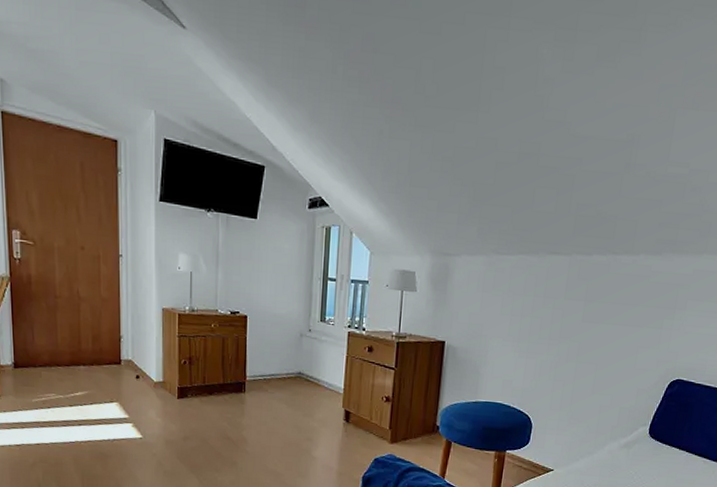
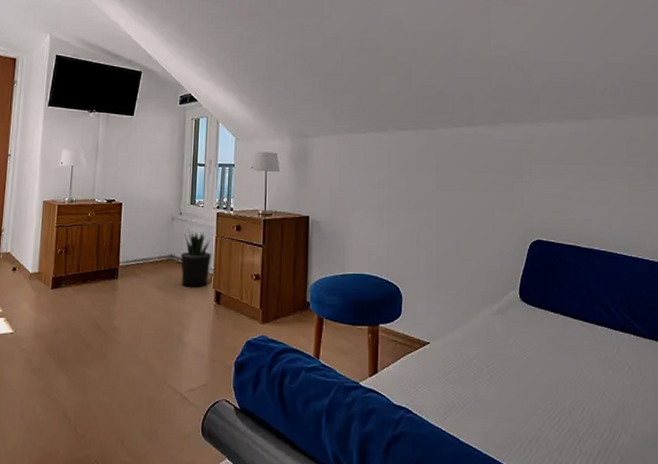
planter: none [309,347,342,406] -> present [180,229,212,287]

